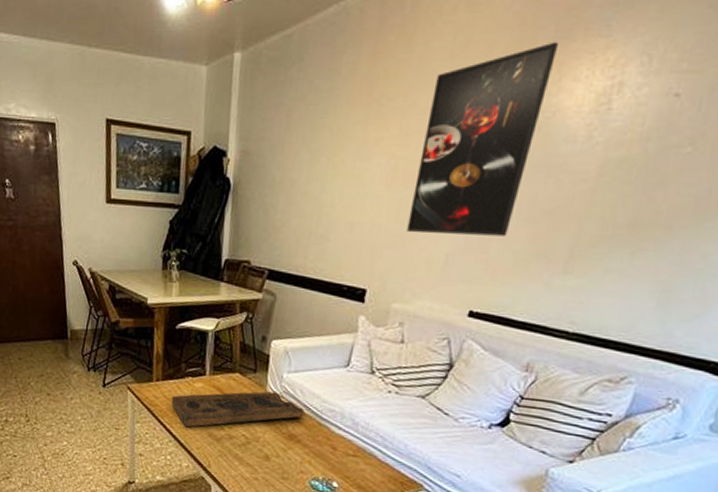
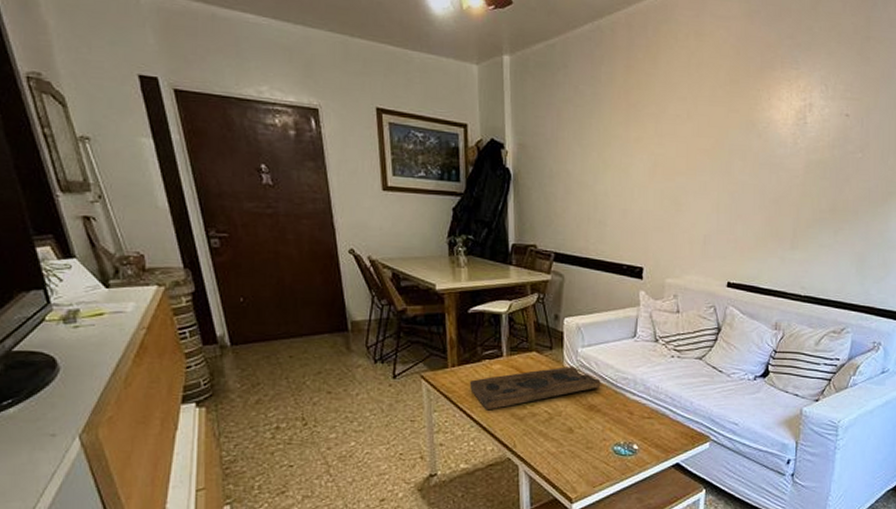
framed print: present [407,41,560,237] -> none [670,69,765,220]

